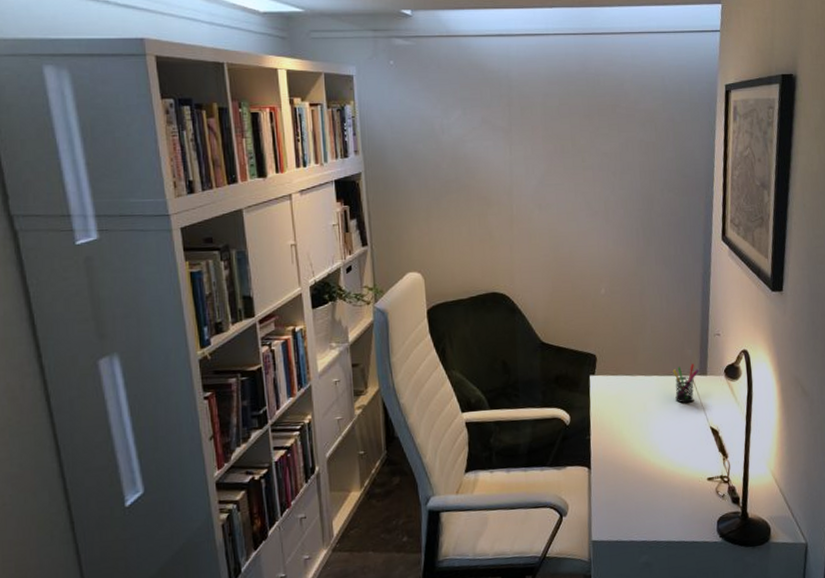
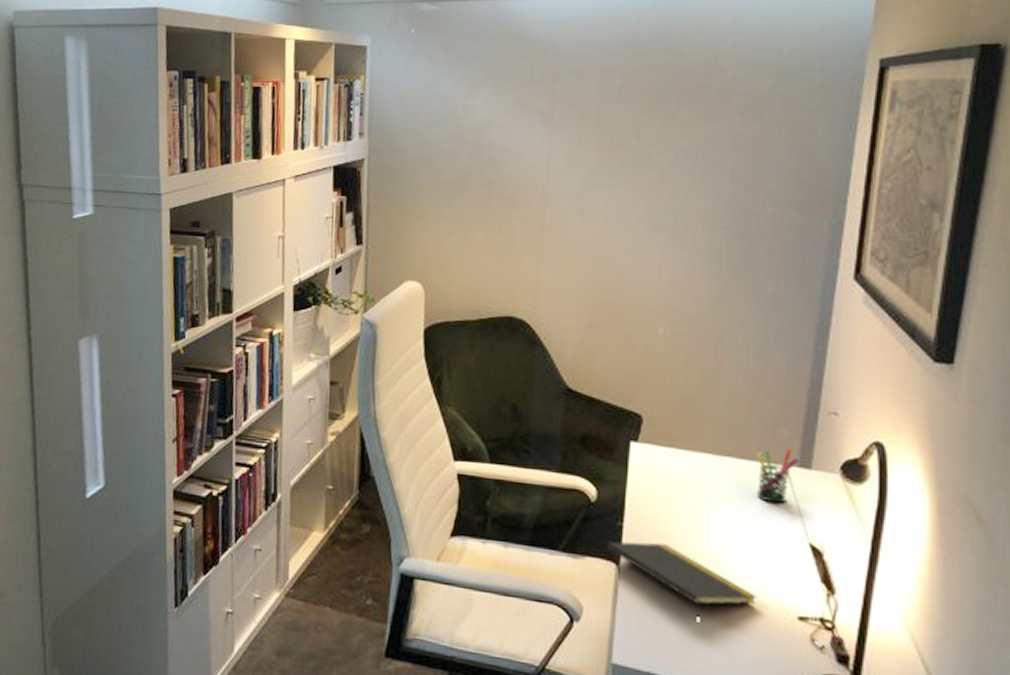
notepad: none [580,445,682,493] -> present [607,541,758,617]

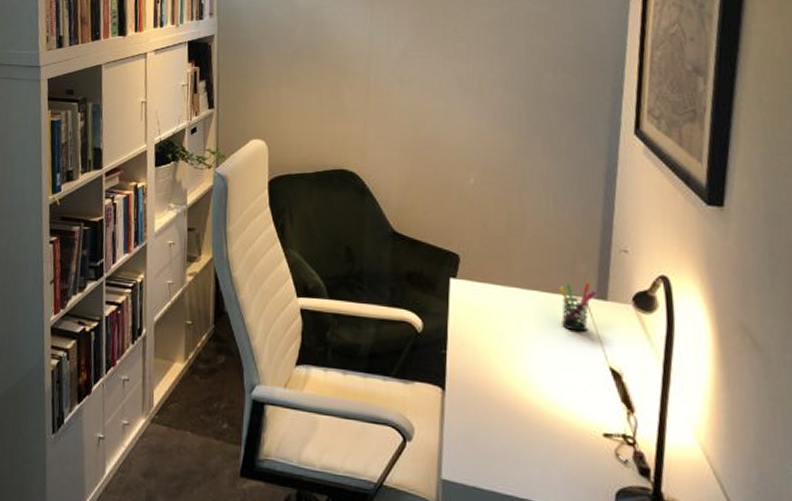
notepad: present [607,541,758,617] -> none [433,367,567,435]

